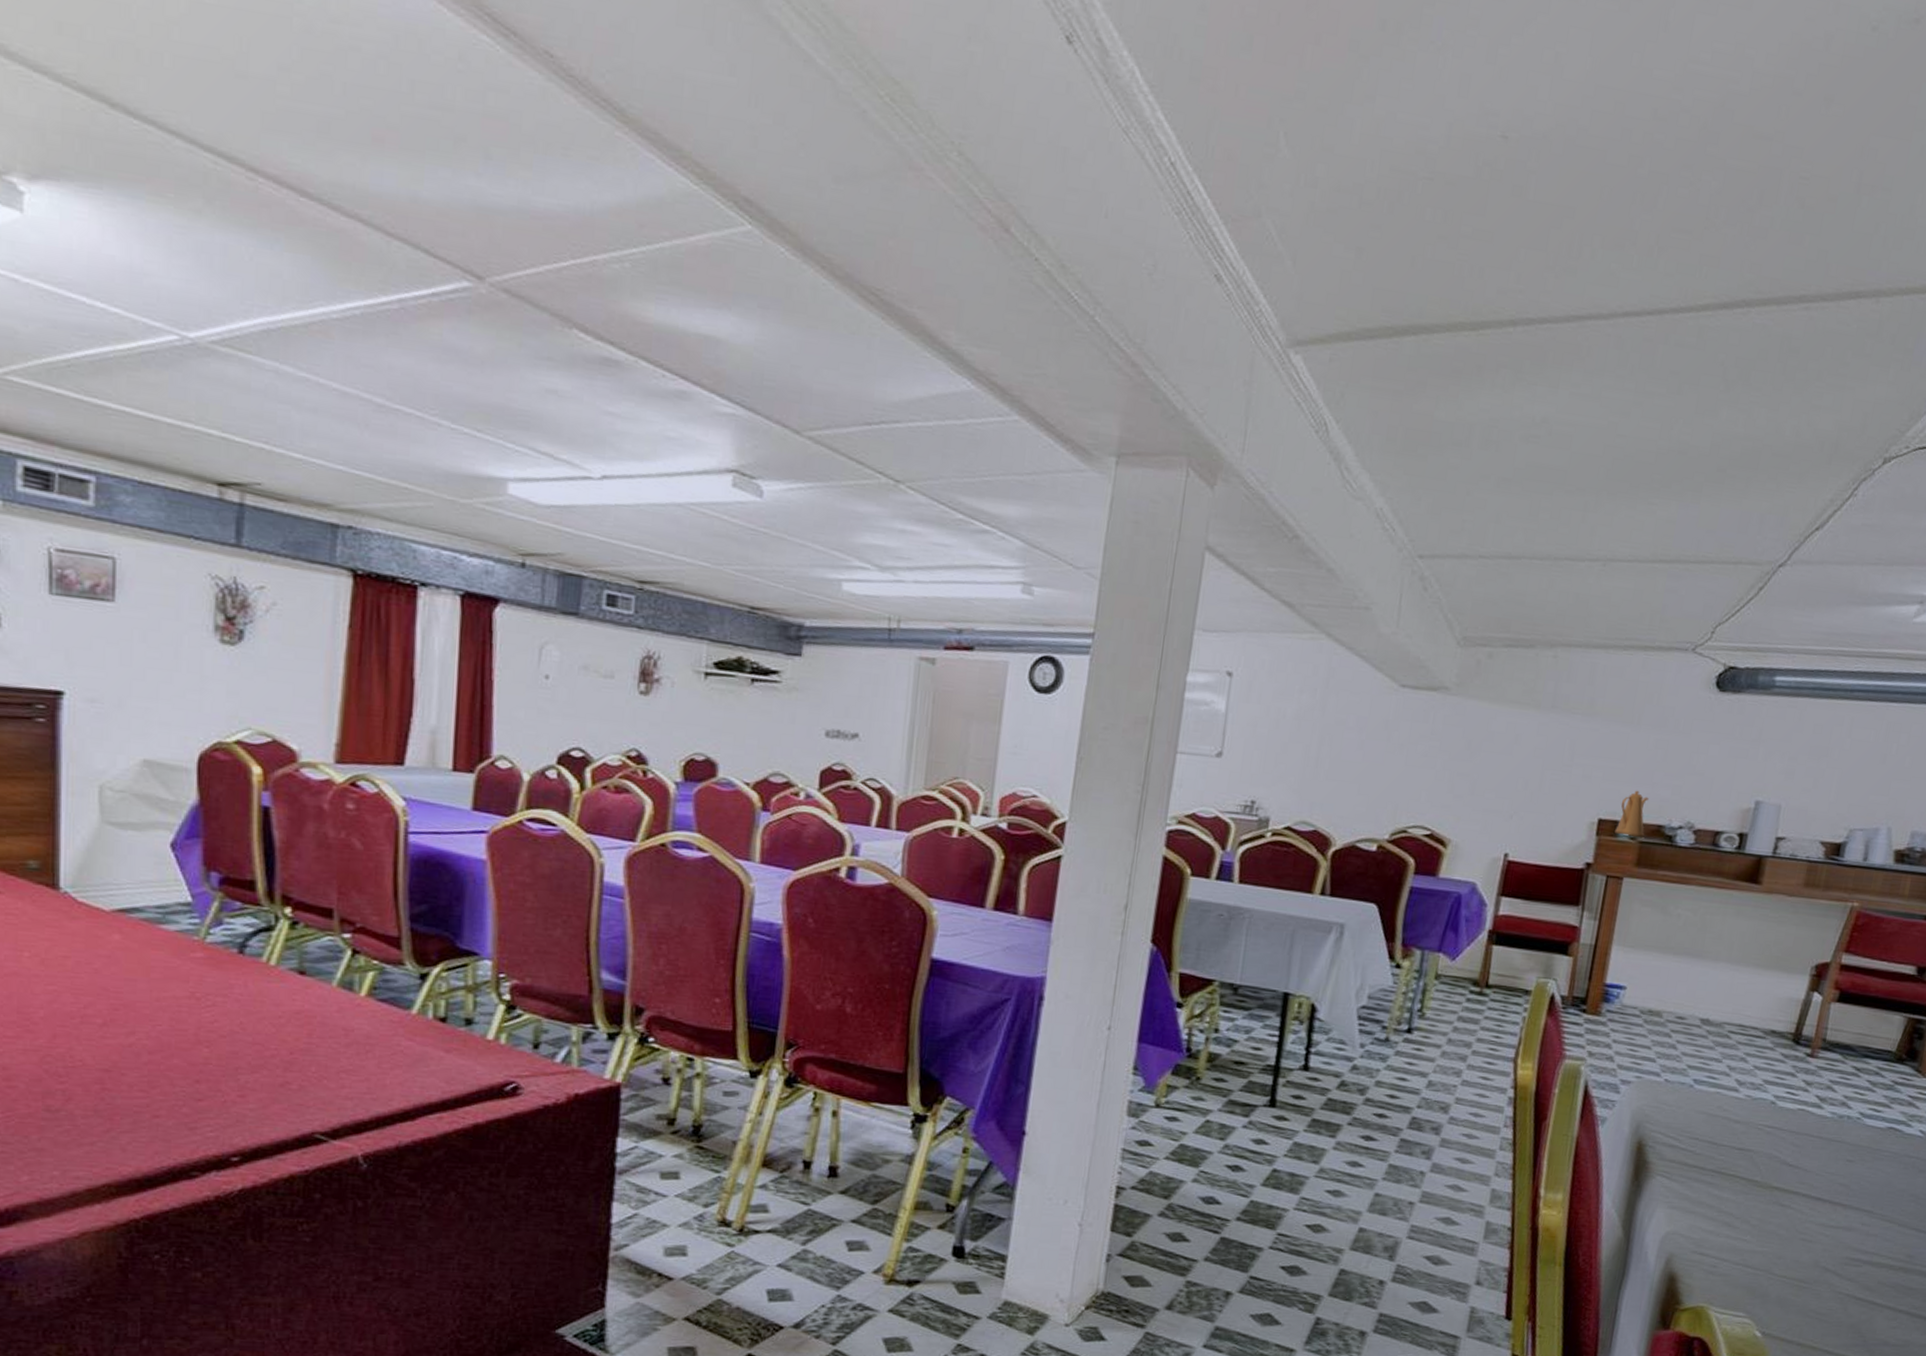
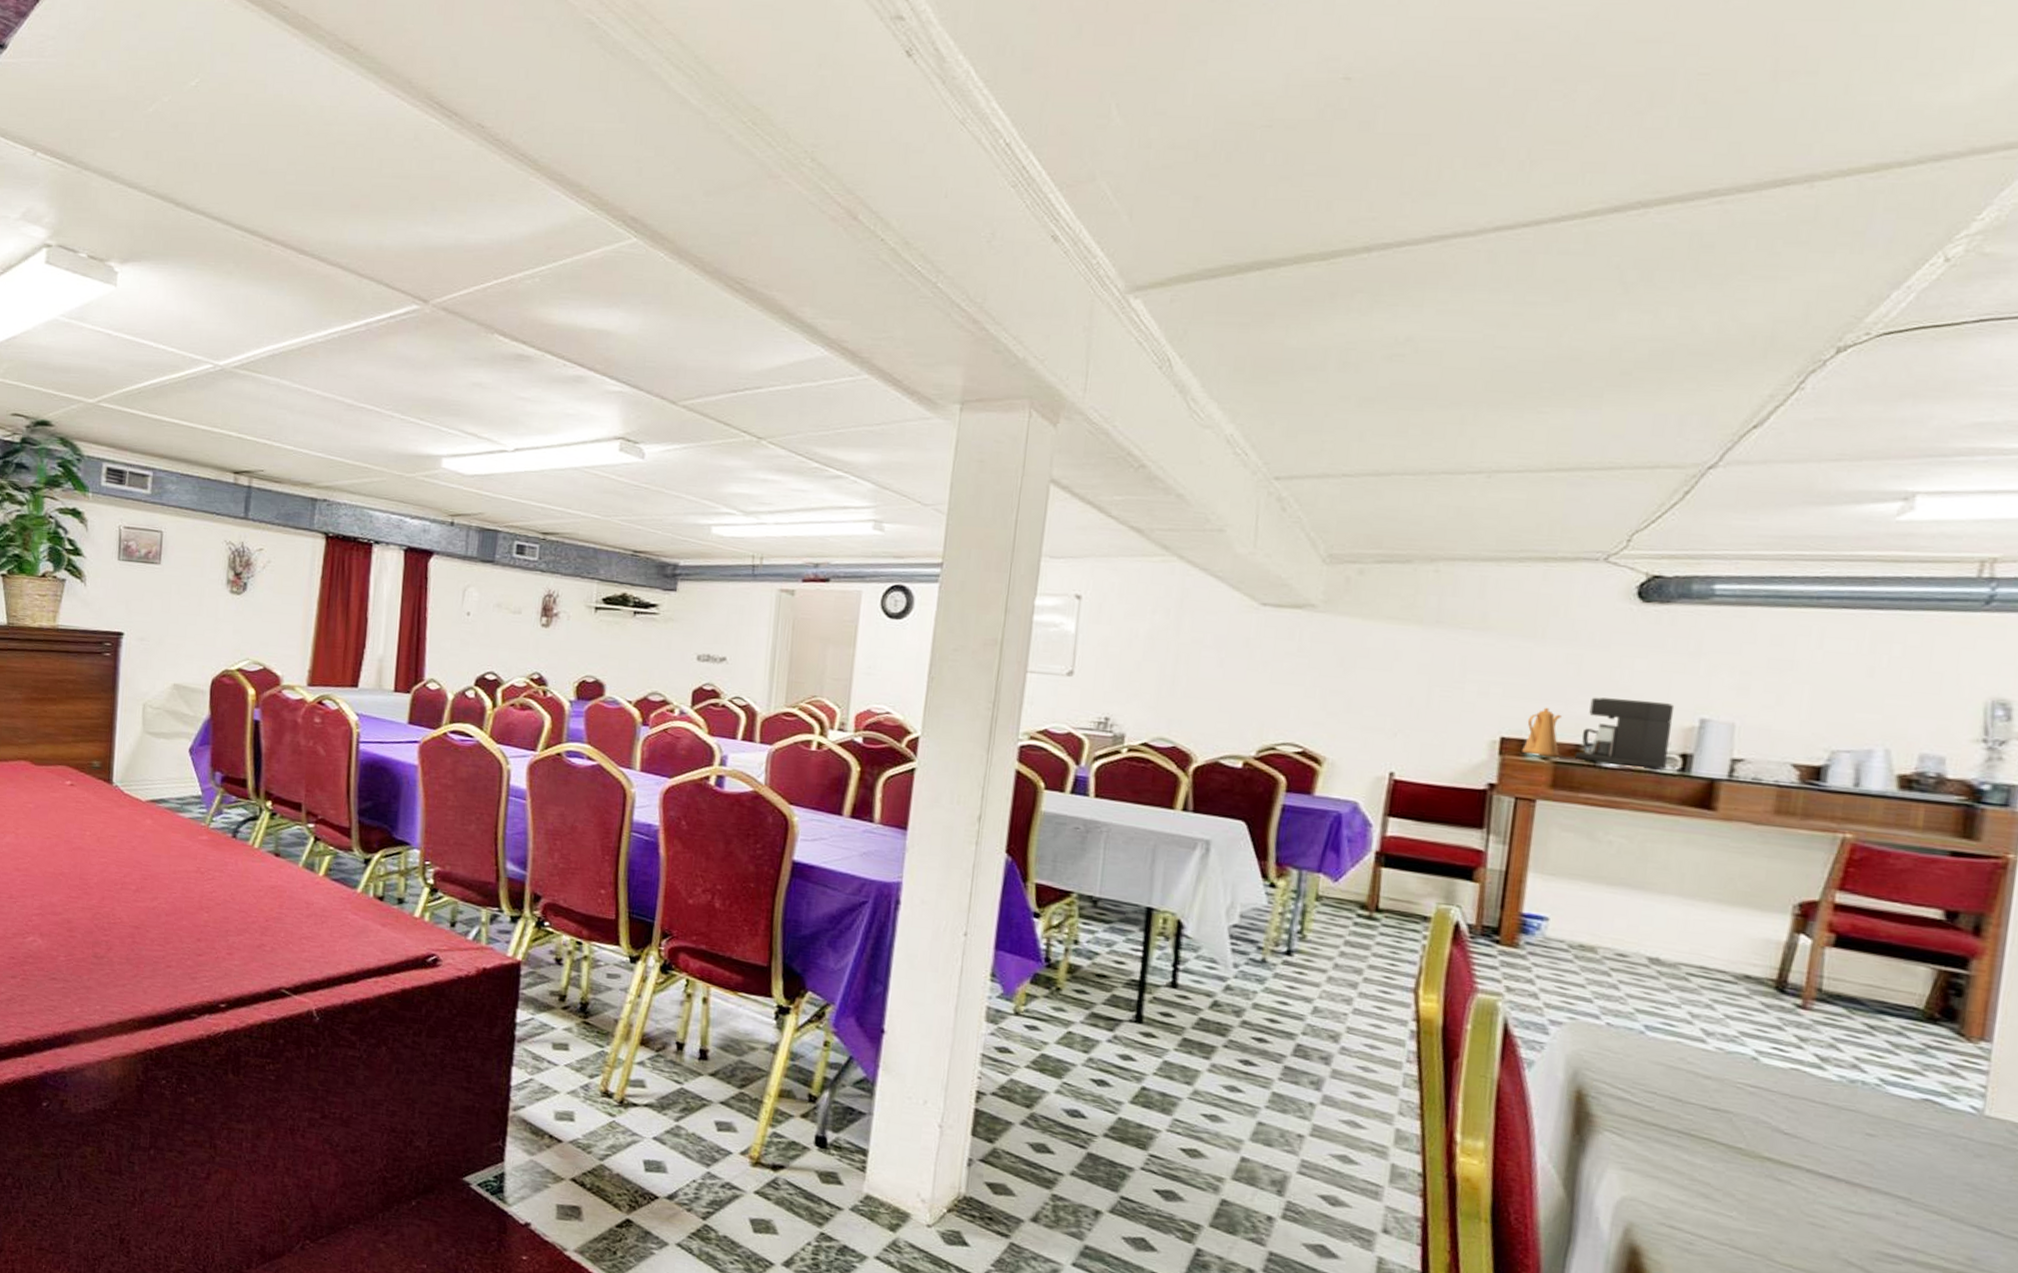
coffee maker: none [1656,780,1737,847] -> present [1574,697,1675,769]

